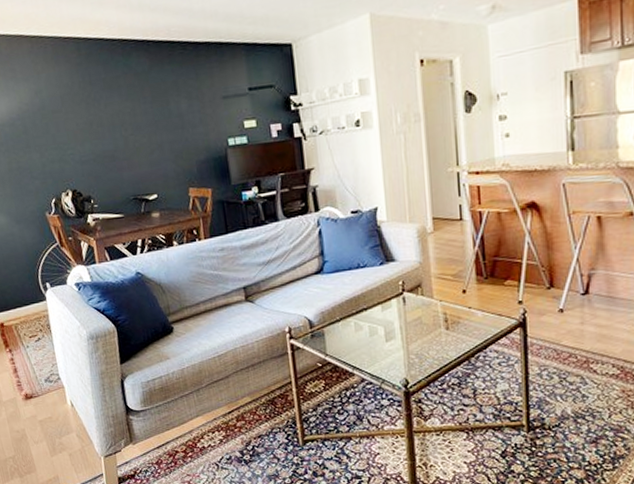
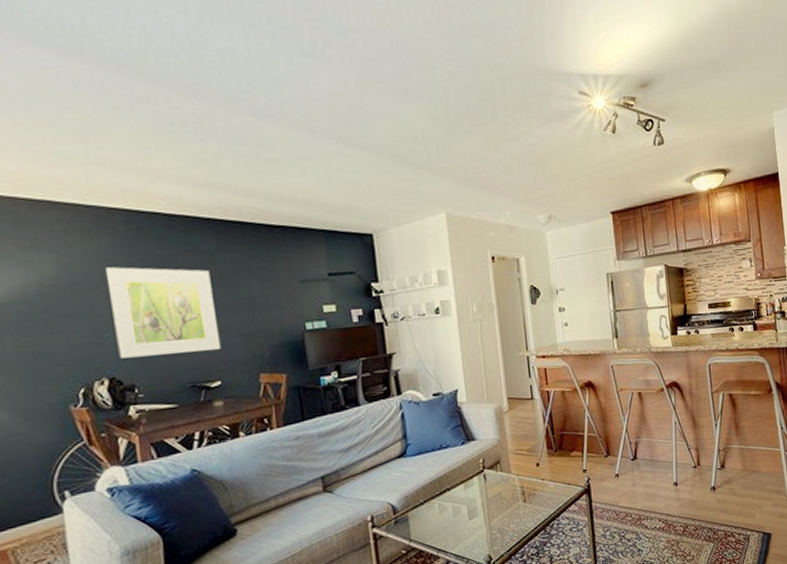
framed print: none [65,90,157,173] -> present [106,267,222,359]

